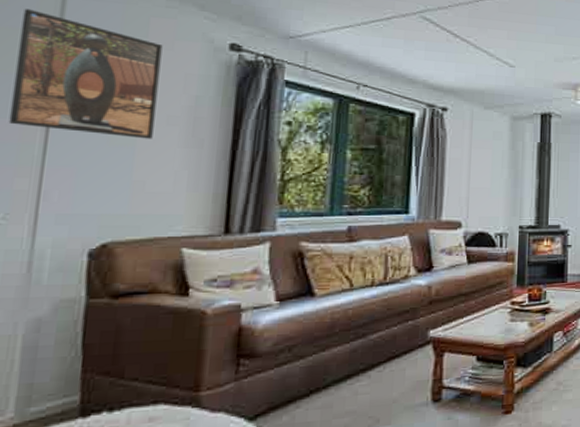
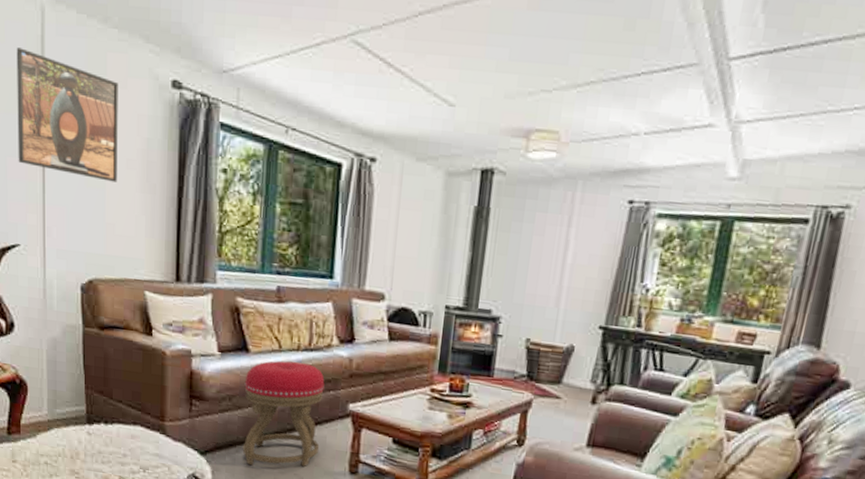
stool: none [304,298,402,420] -> present [242,361,325,466]

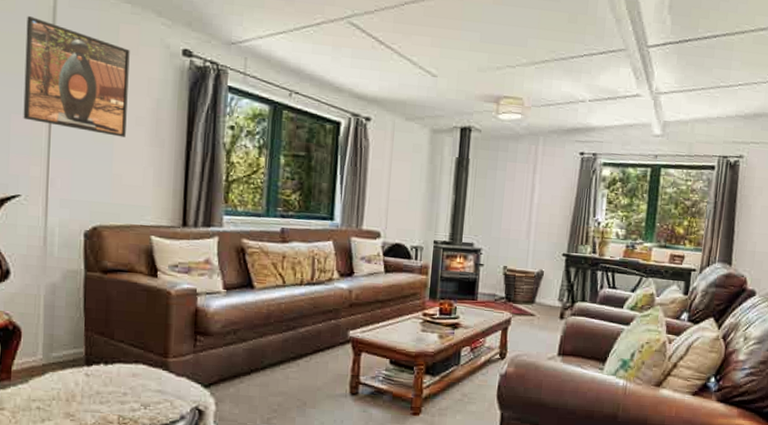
stool: present [242,361,325,466] -> none [246,295,326,395]

